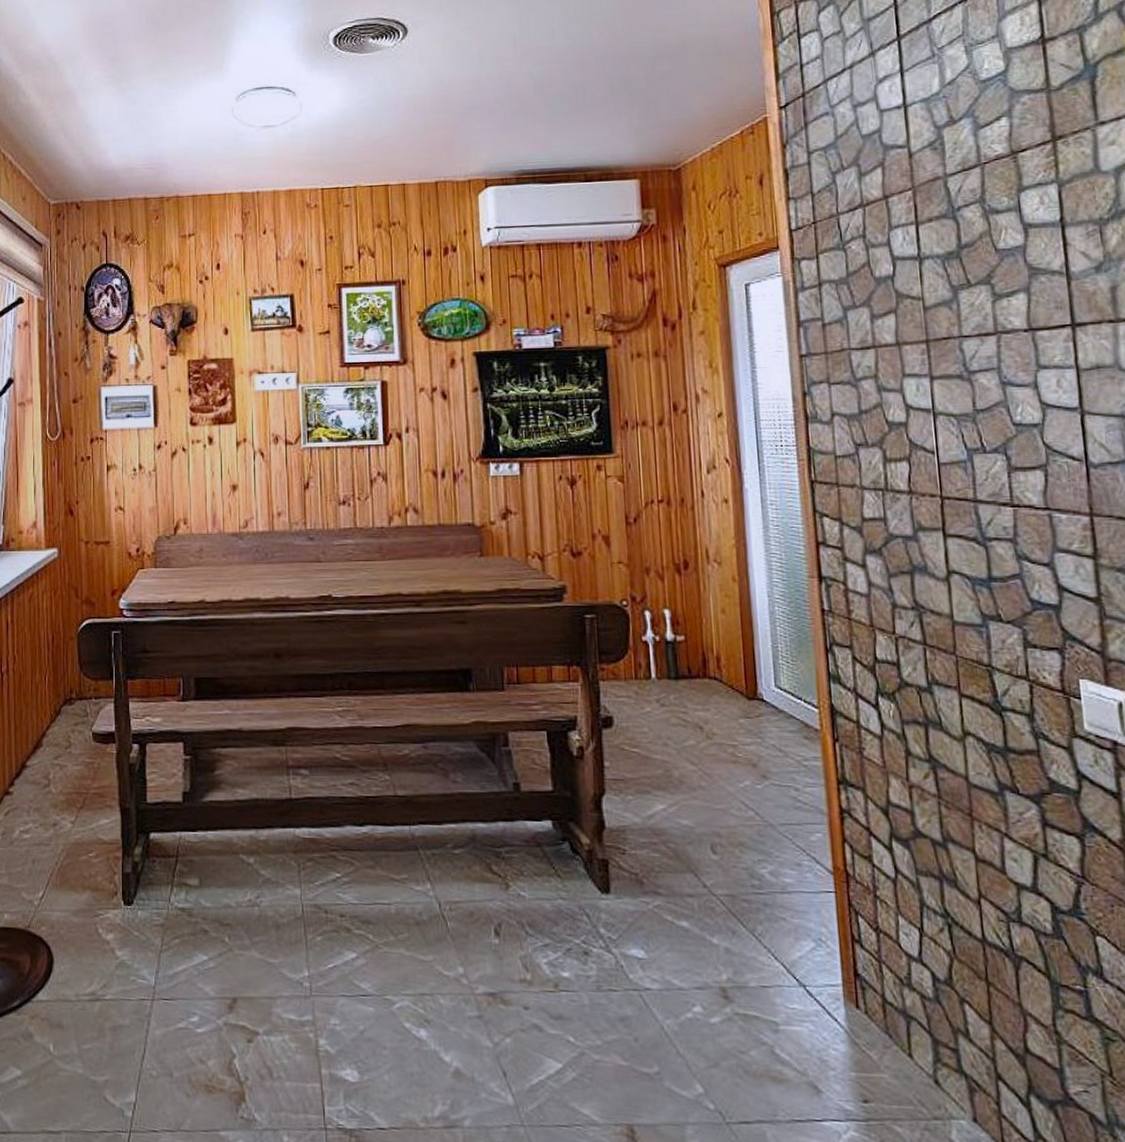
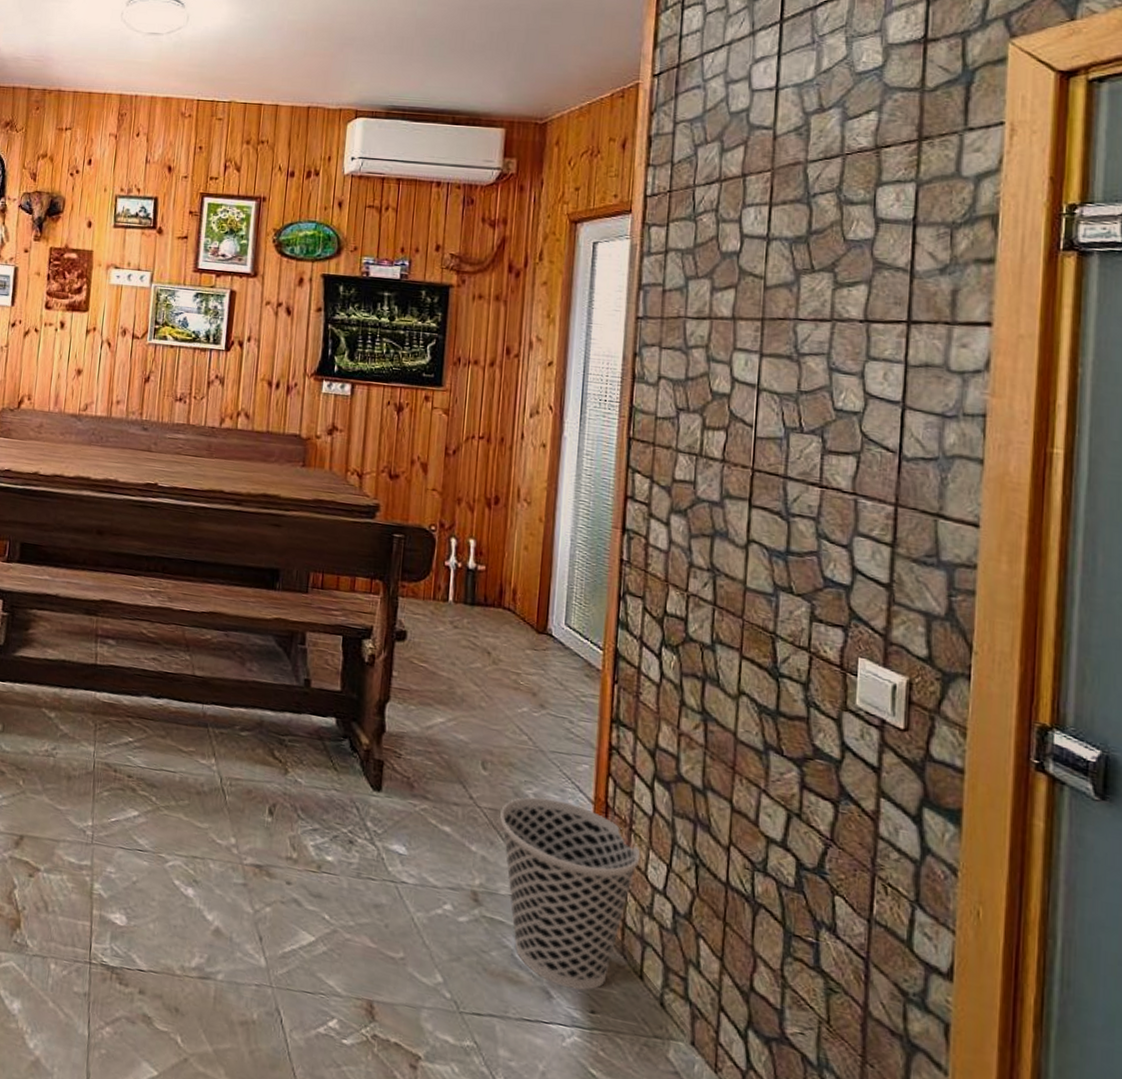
wastebasket: none [738,875,891,1080] -> present [500,797,641,991]

